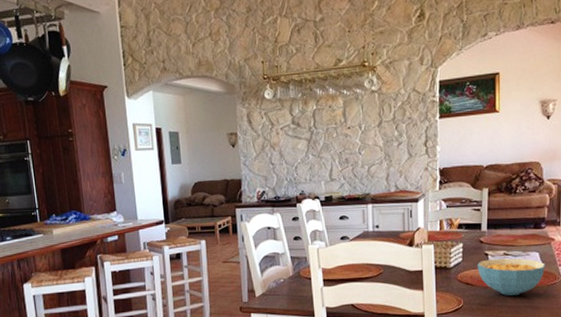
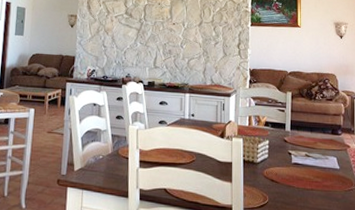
cereal bowl: present [477,258,545,296] -> none [282,158,342,197]

